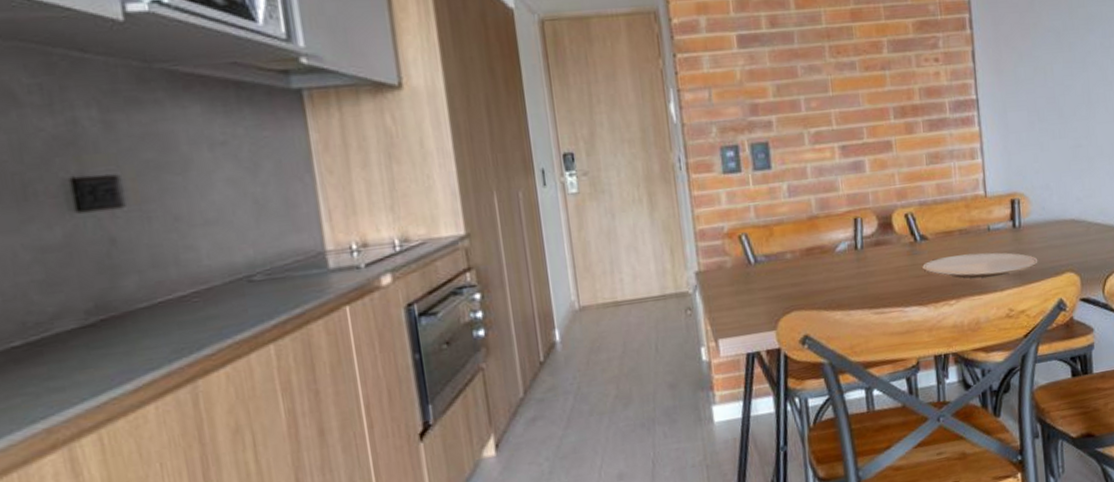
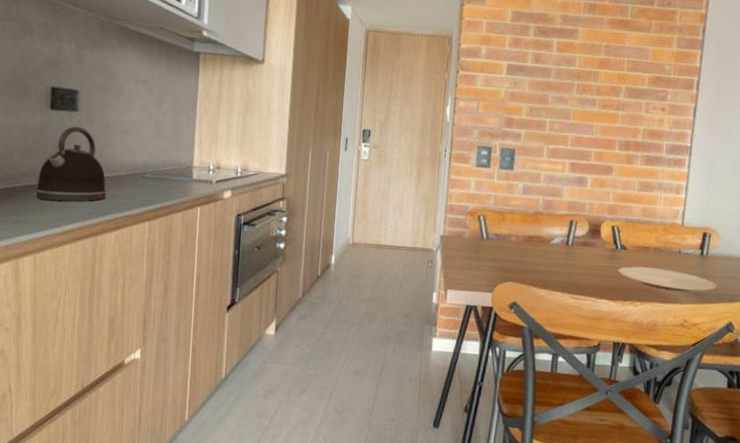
kettle: none [77,228,198,348] -> present [35,126,107,202]

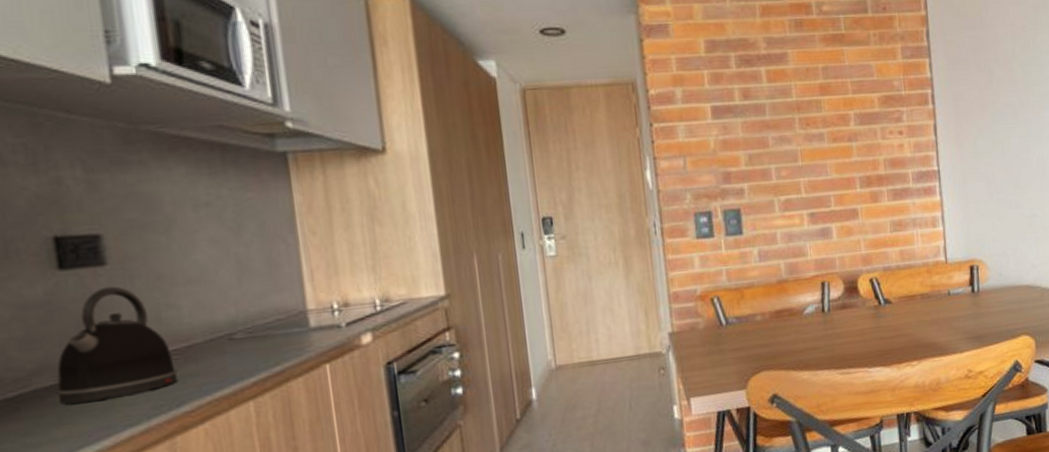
plate: present [618,266,717,292] -> none [886,316,996,341]

